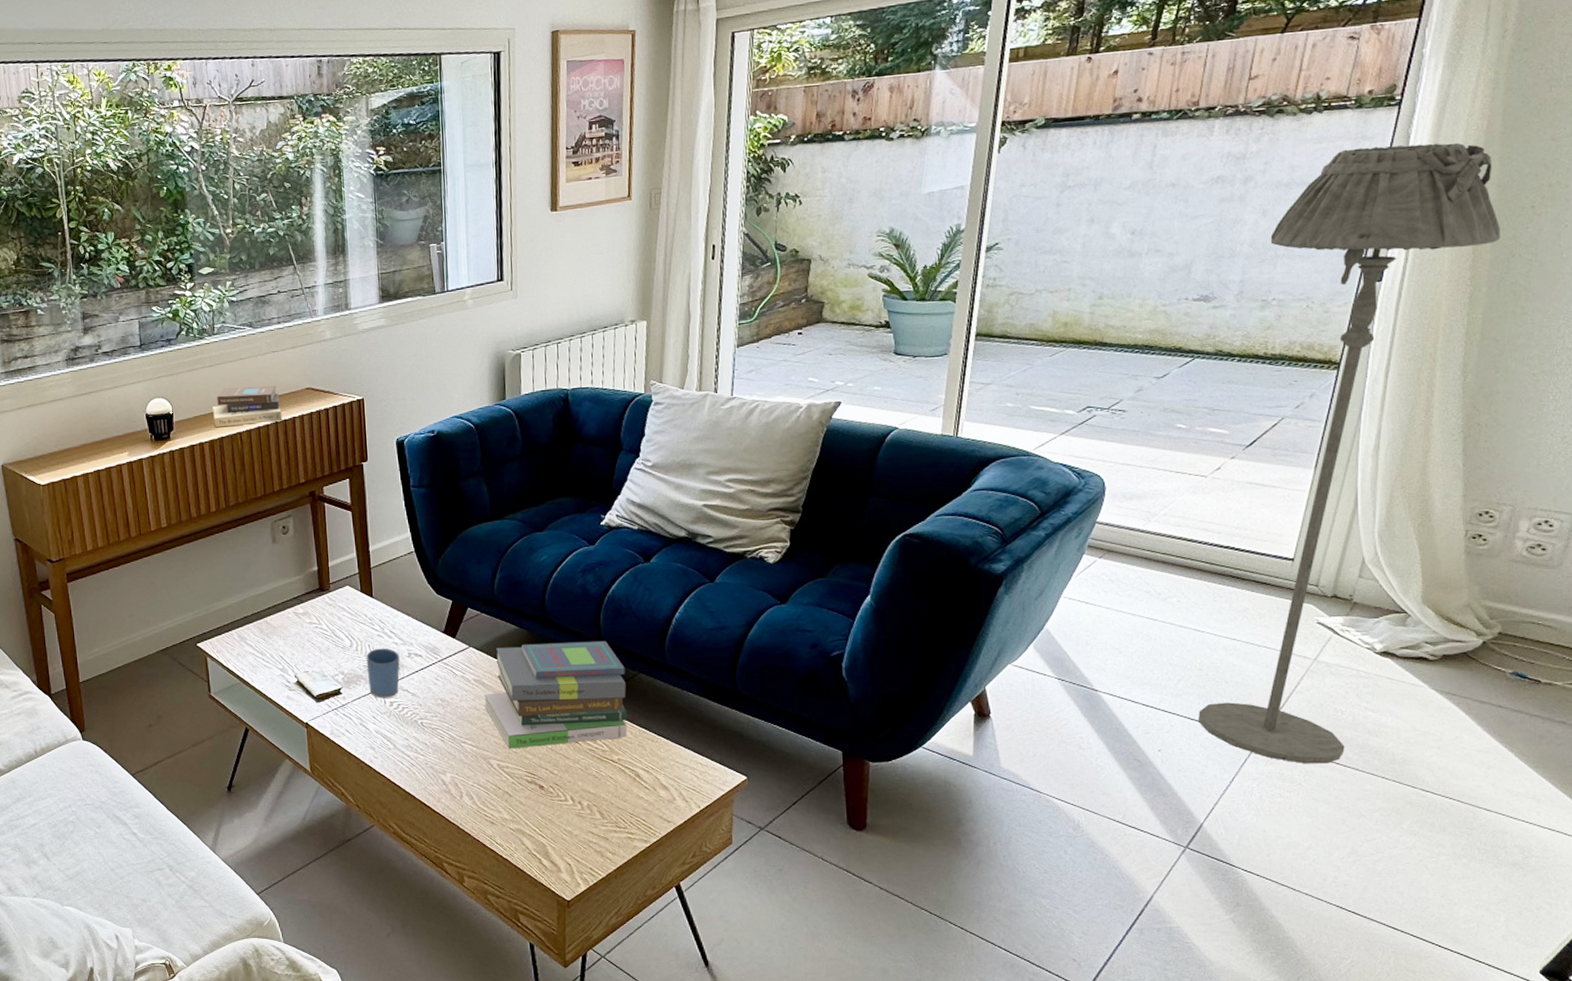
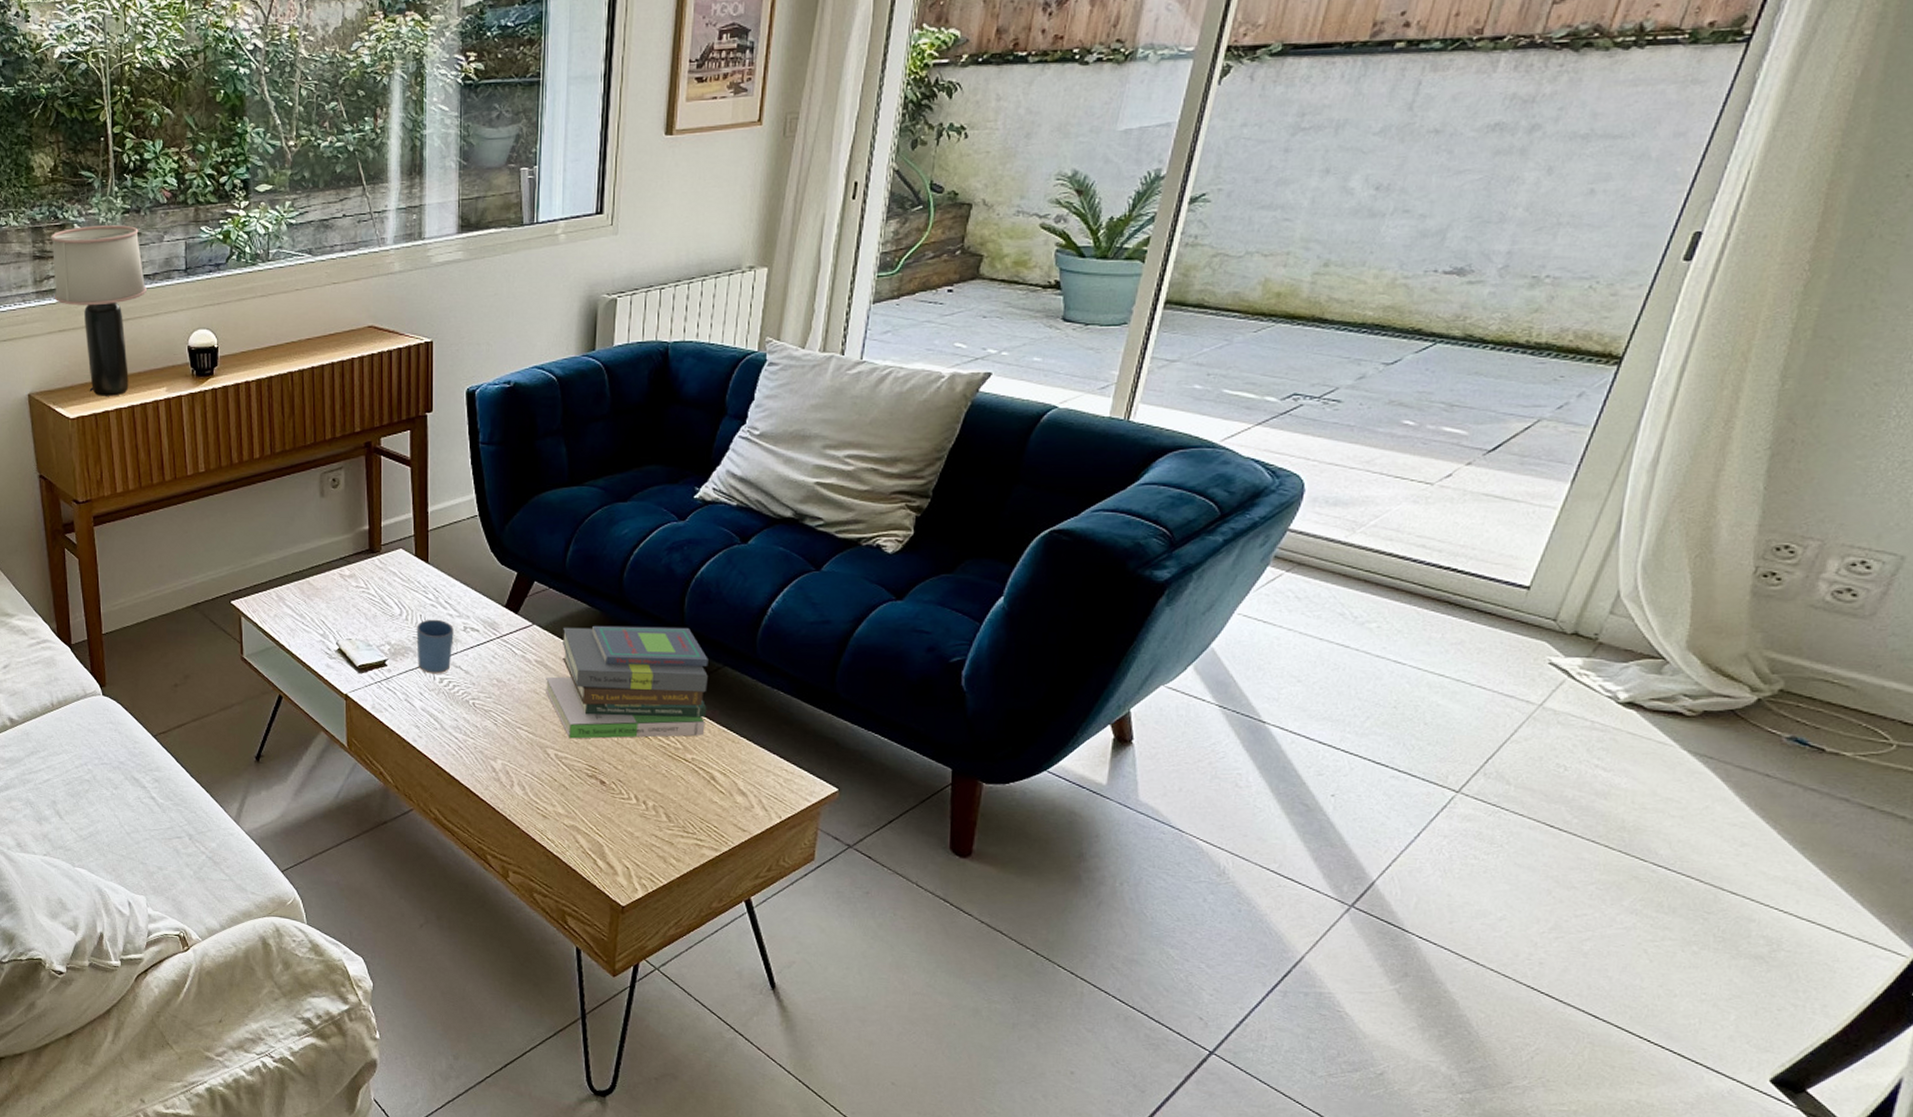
table lamp: none [16,308,106,463] -> present [51,225,147,396]
books: present [213,386,282,428] -> none [262,321,339,366]
floor lamp: present [1198,142,1500,764] -> none [1385,91,1862,825]

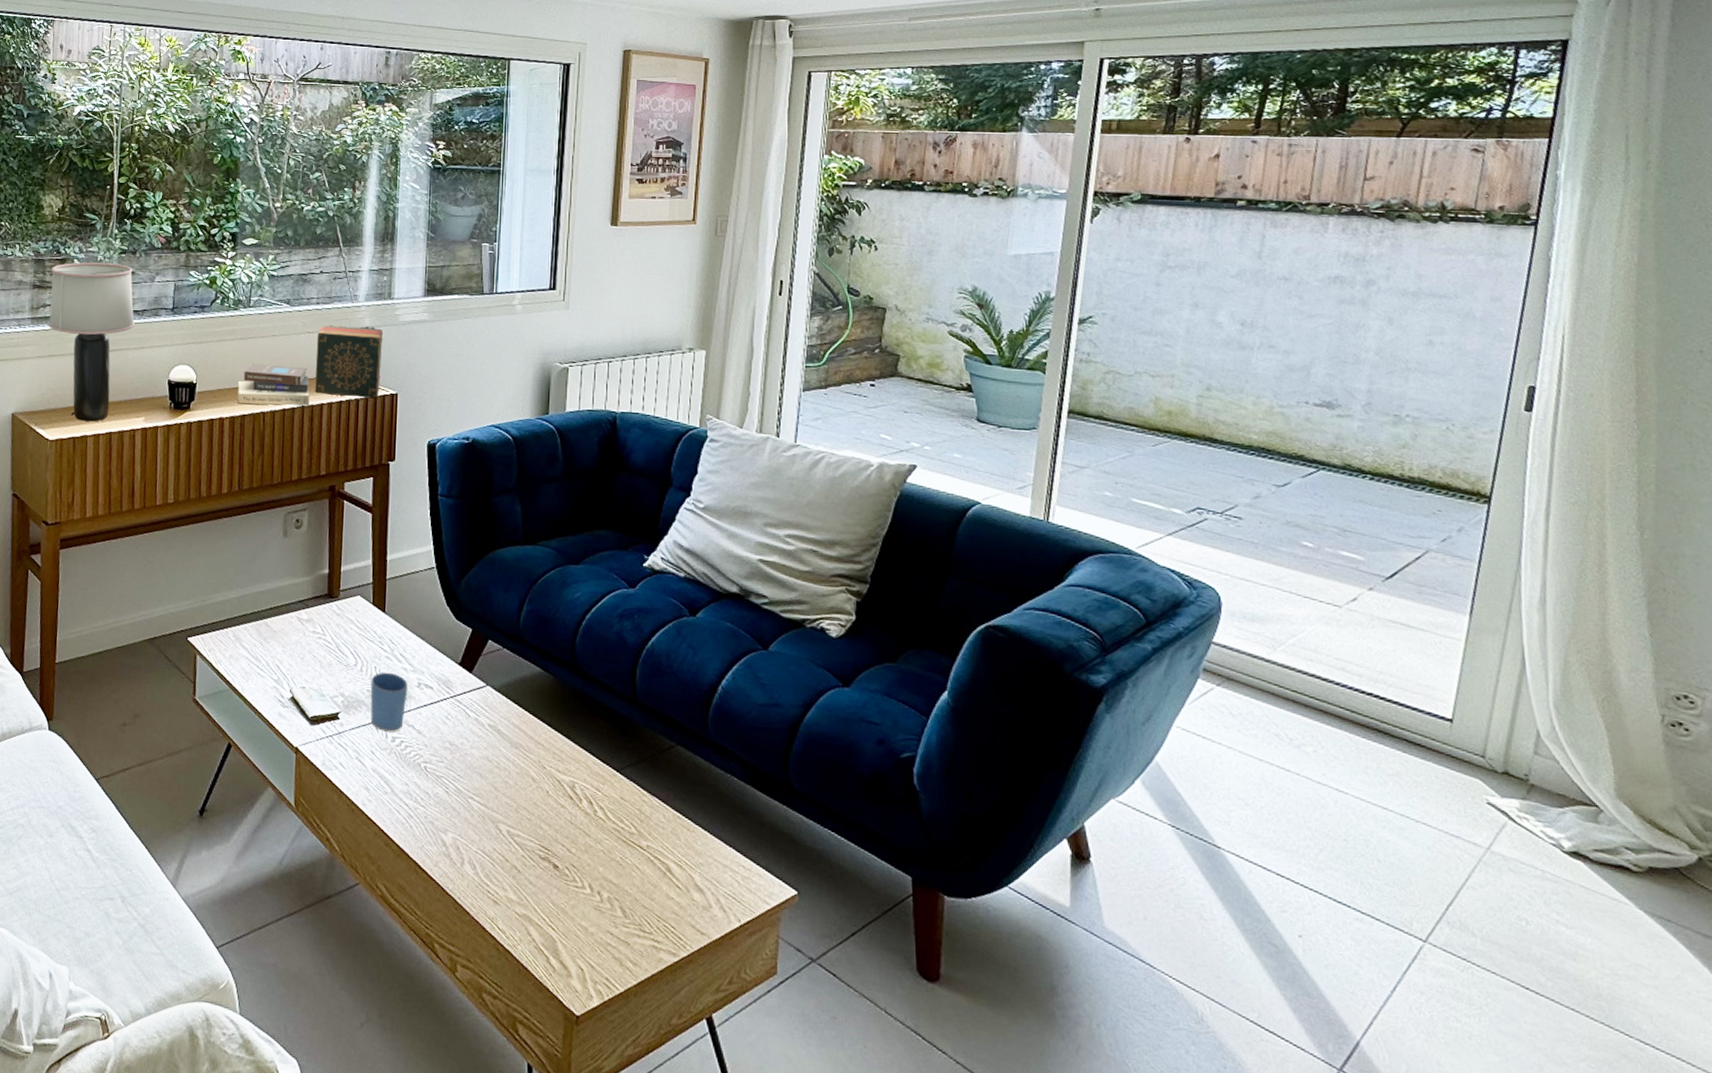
books: none [262,321,339,366] -> present [237,363,310,406]
decorative box: none [343,271,415,349] -> present [314,324,384,399]
books: present [544,625,708,739] -> none [497,690,661,821]

